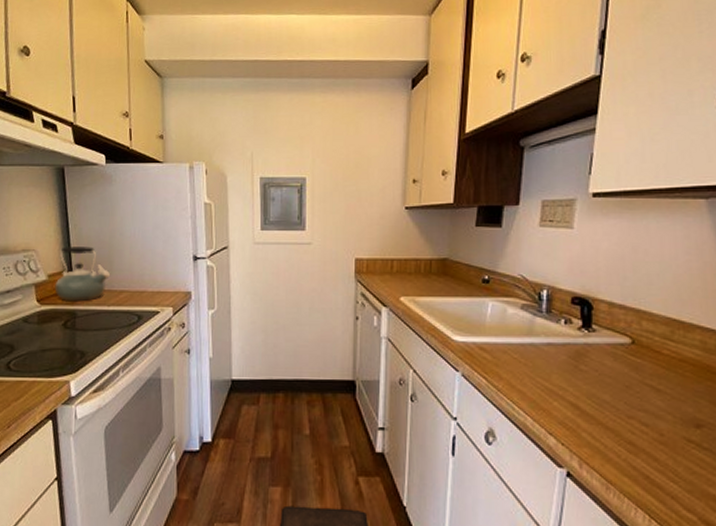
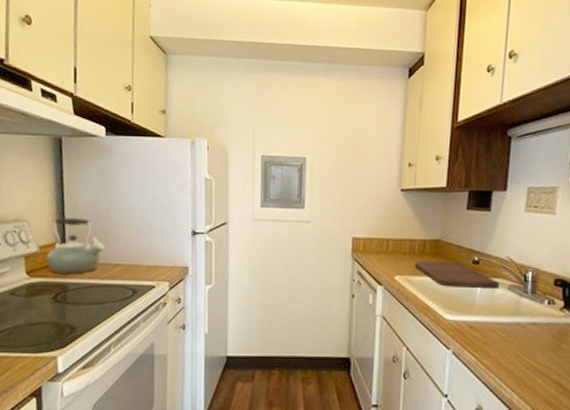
cutting board: none [421,280,512,308] -> present [415,260,500,288]

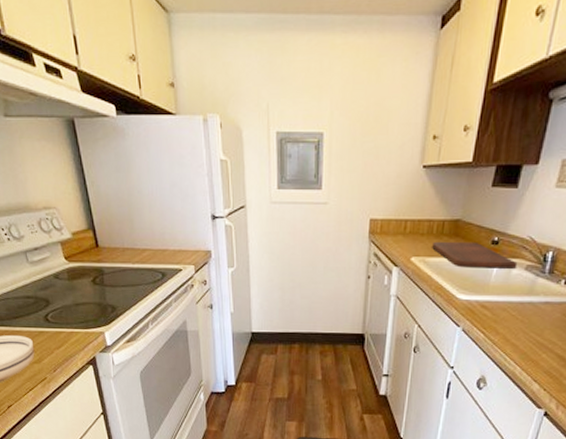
kettle: present [45,217,106,275] -> none [79,203,133,260]

